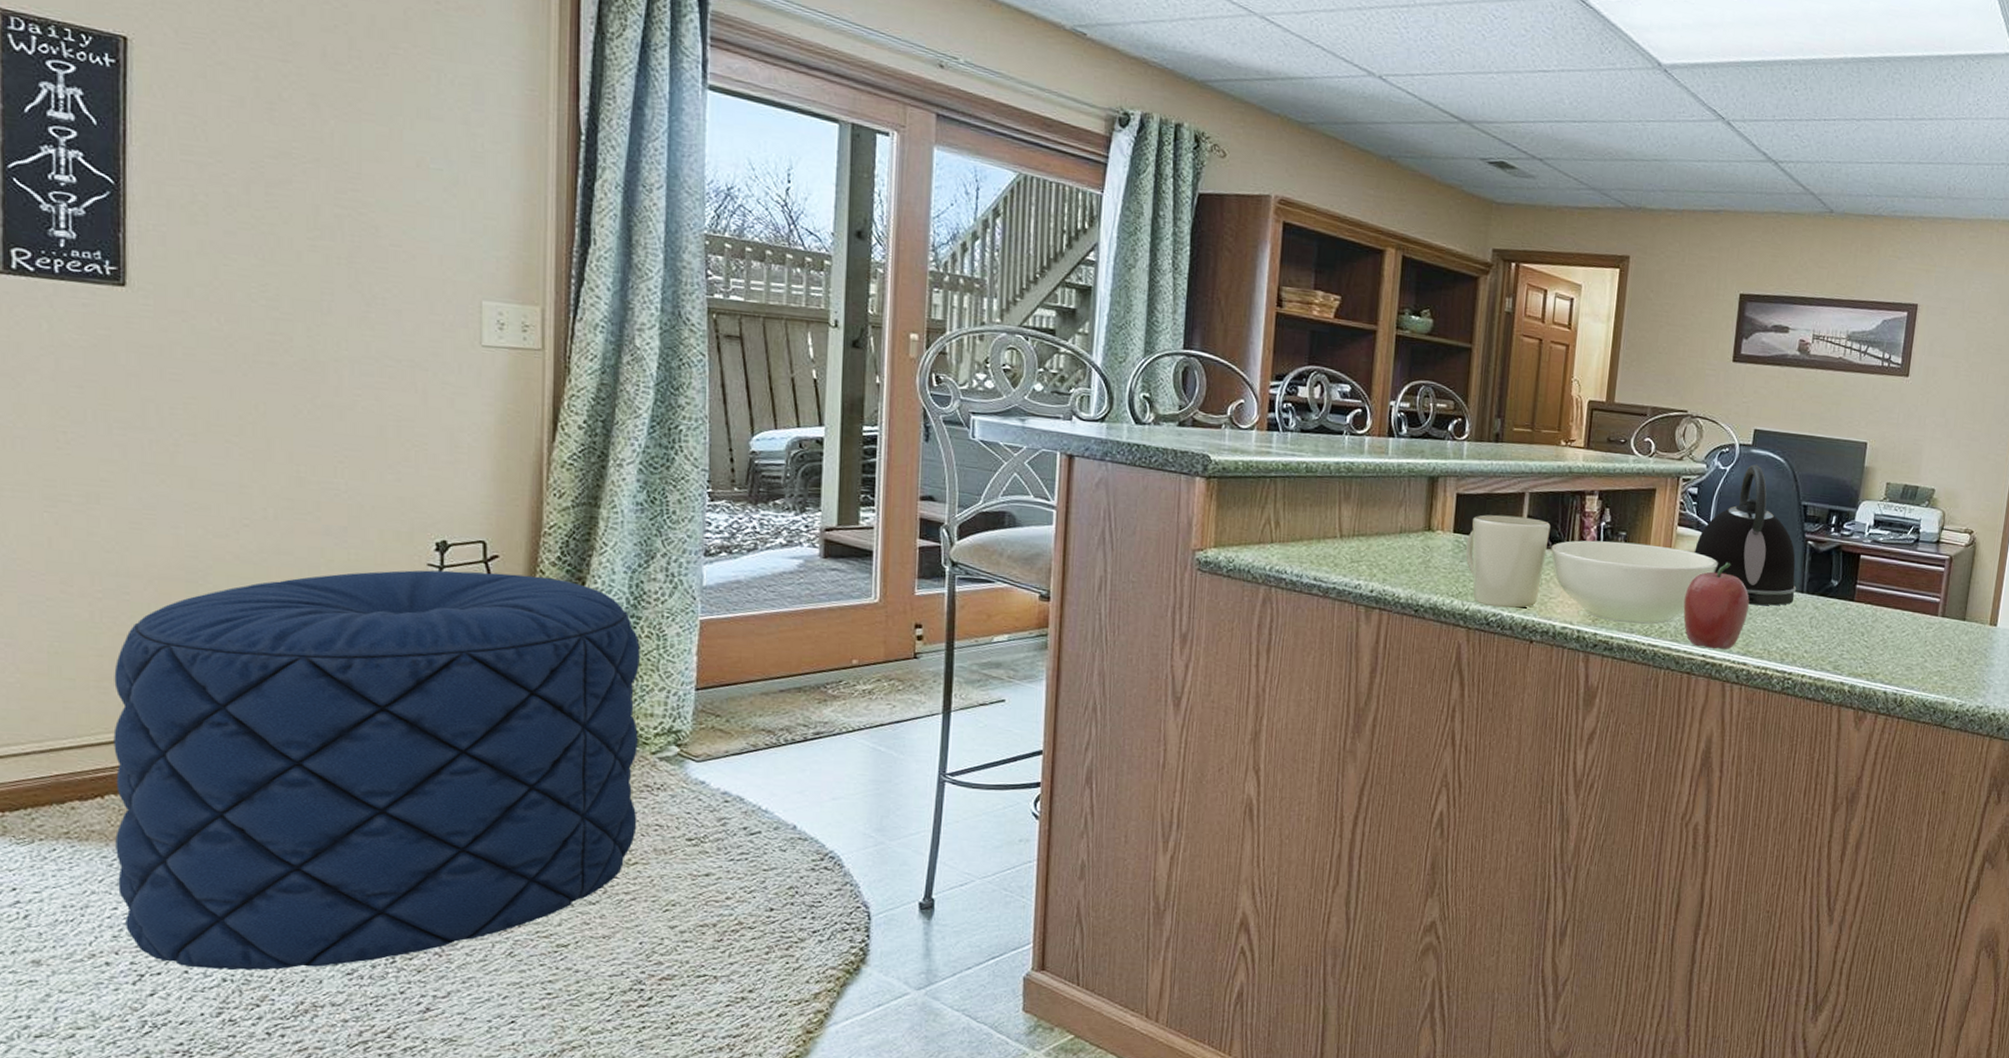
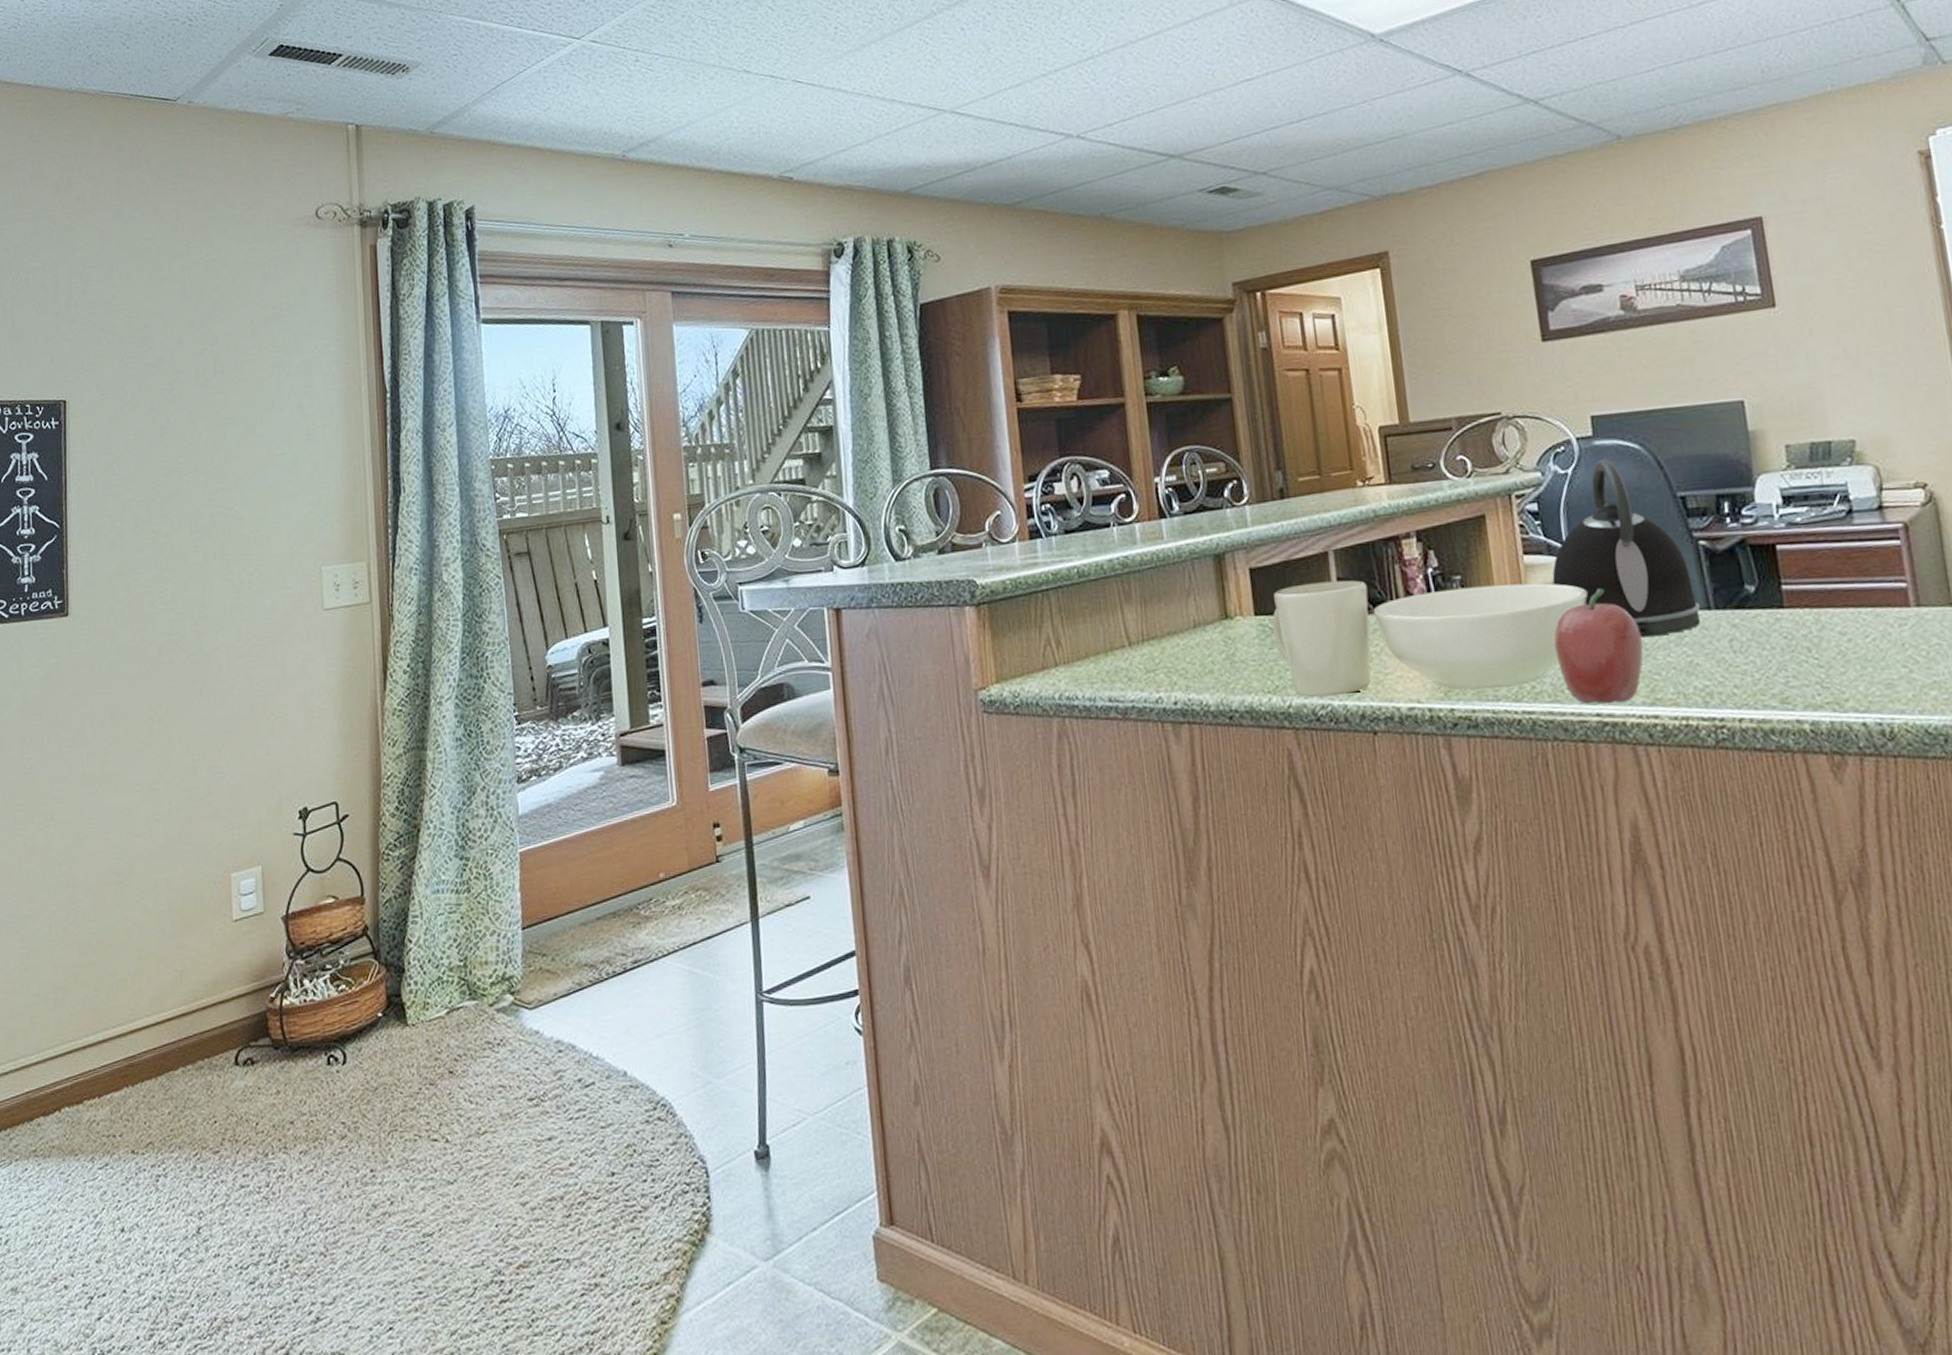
pouf: present [113,570,640,971] -> none [66,829,483,1286]

